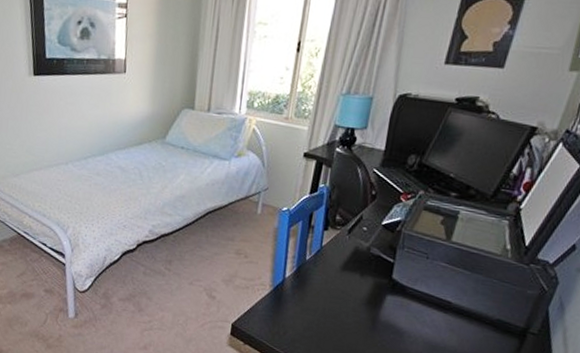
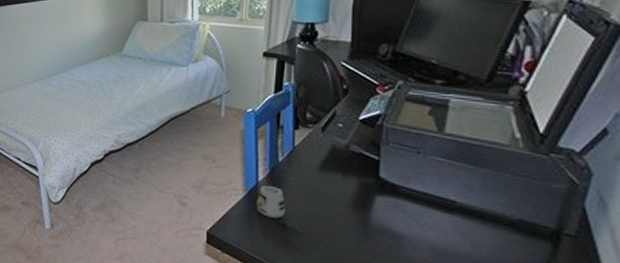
mug: none [281,282,320,329] -> present [257,186,303,235]

